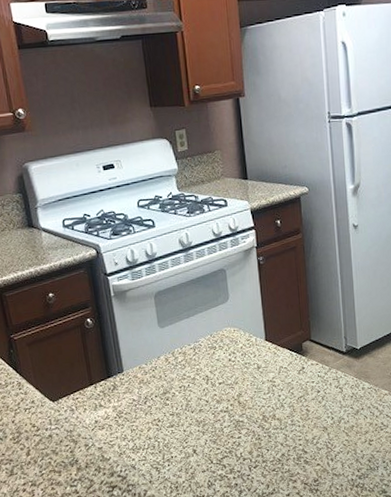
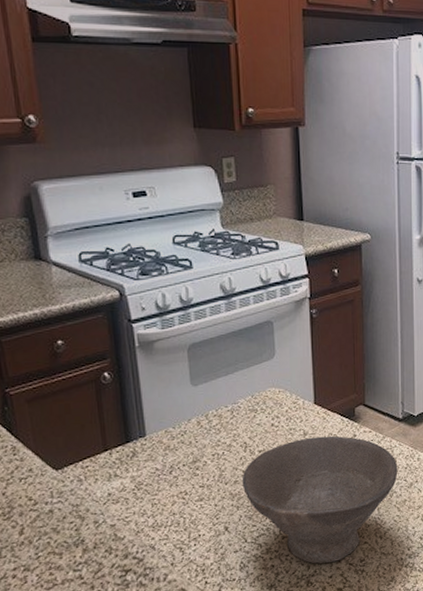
bowl: none [205,368,345,483] -> present [242,435,398,564]

